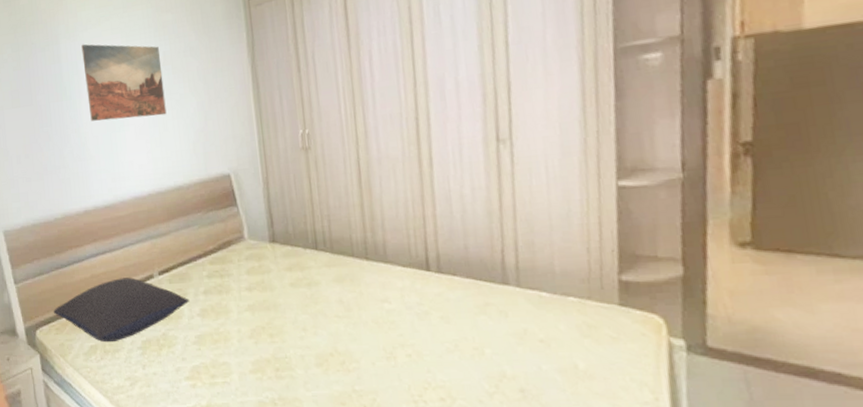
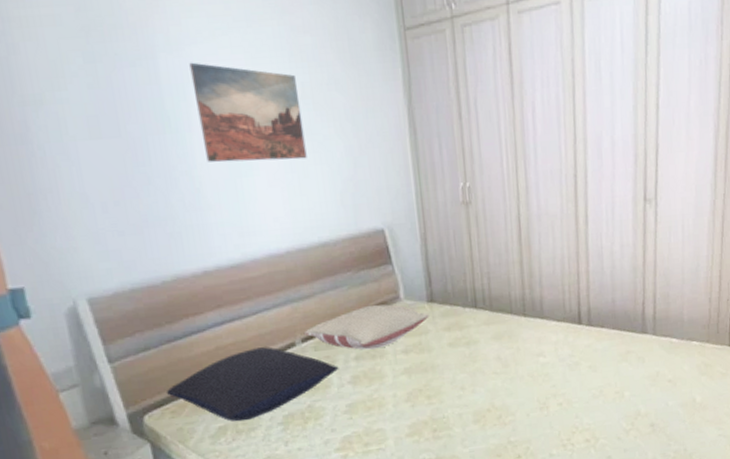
pillow: none [160,243,271,285] -> present [303,304,429,350]

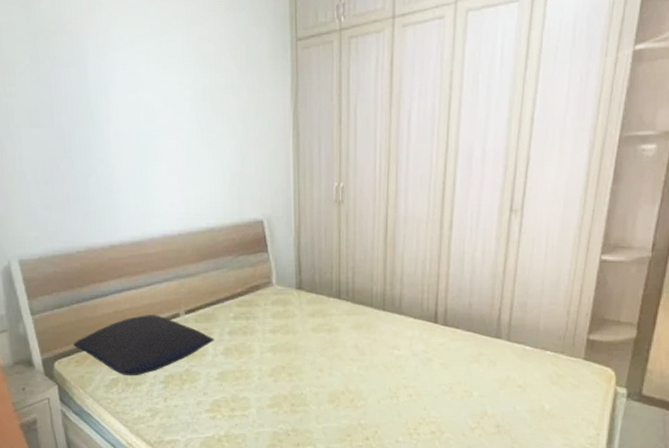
wall art: present [189,62,307,163] -> none [112,65,202,154]
pillow: present [303,304,429,350] -> none [187,288,297,327]

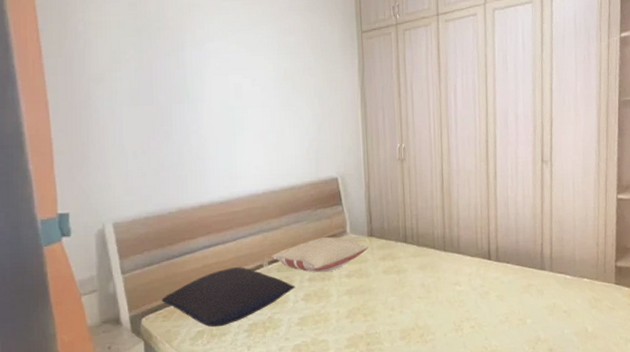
pillow: none [187,288,297,327] -> present [270,237,369,273]

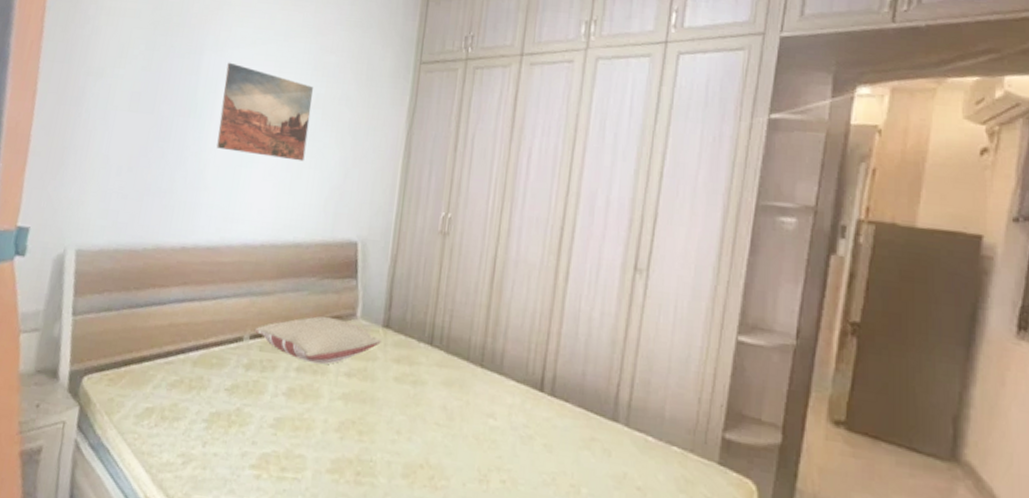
pillow: present [161,267,295,328] -> none [111,333,278,409]
wall art: none [207,53,284,125] -> present [216,62,313,162]

